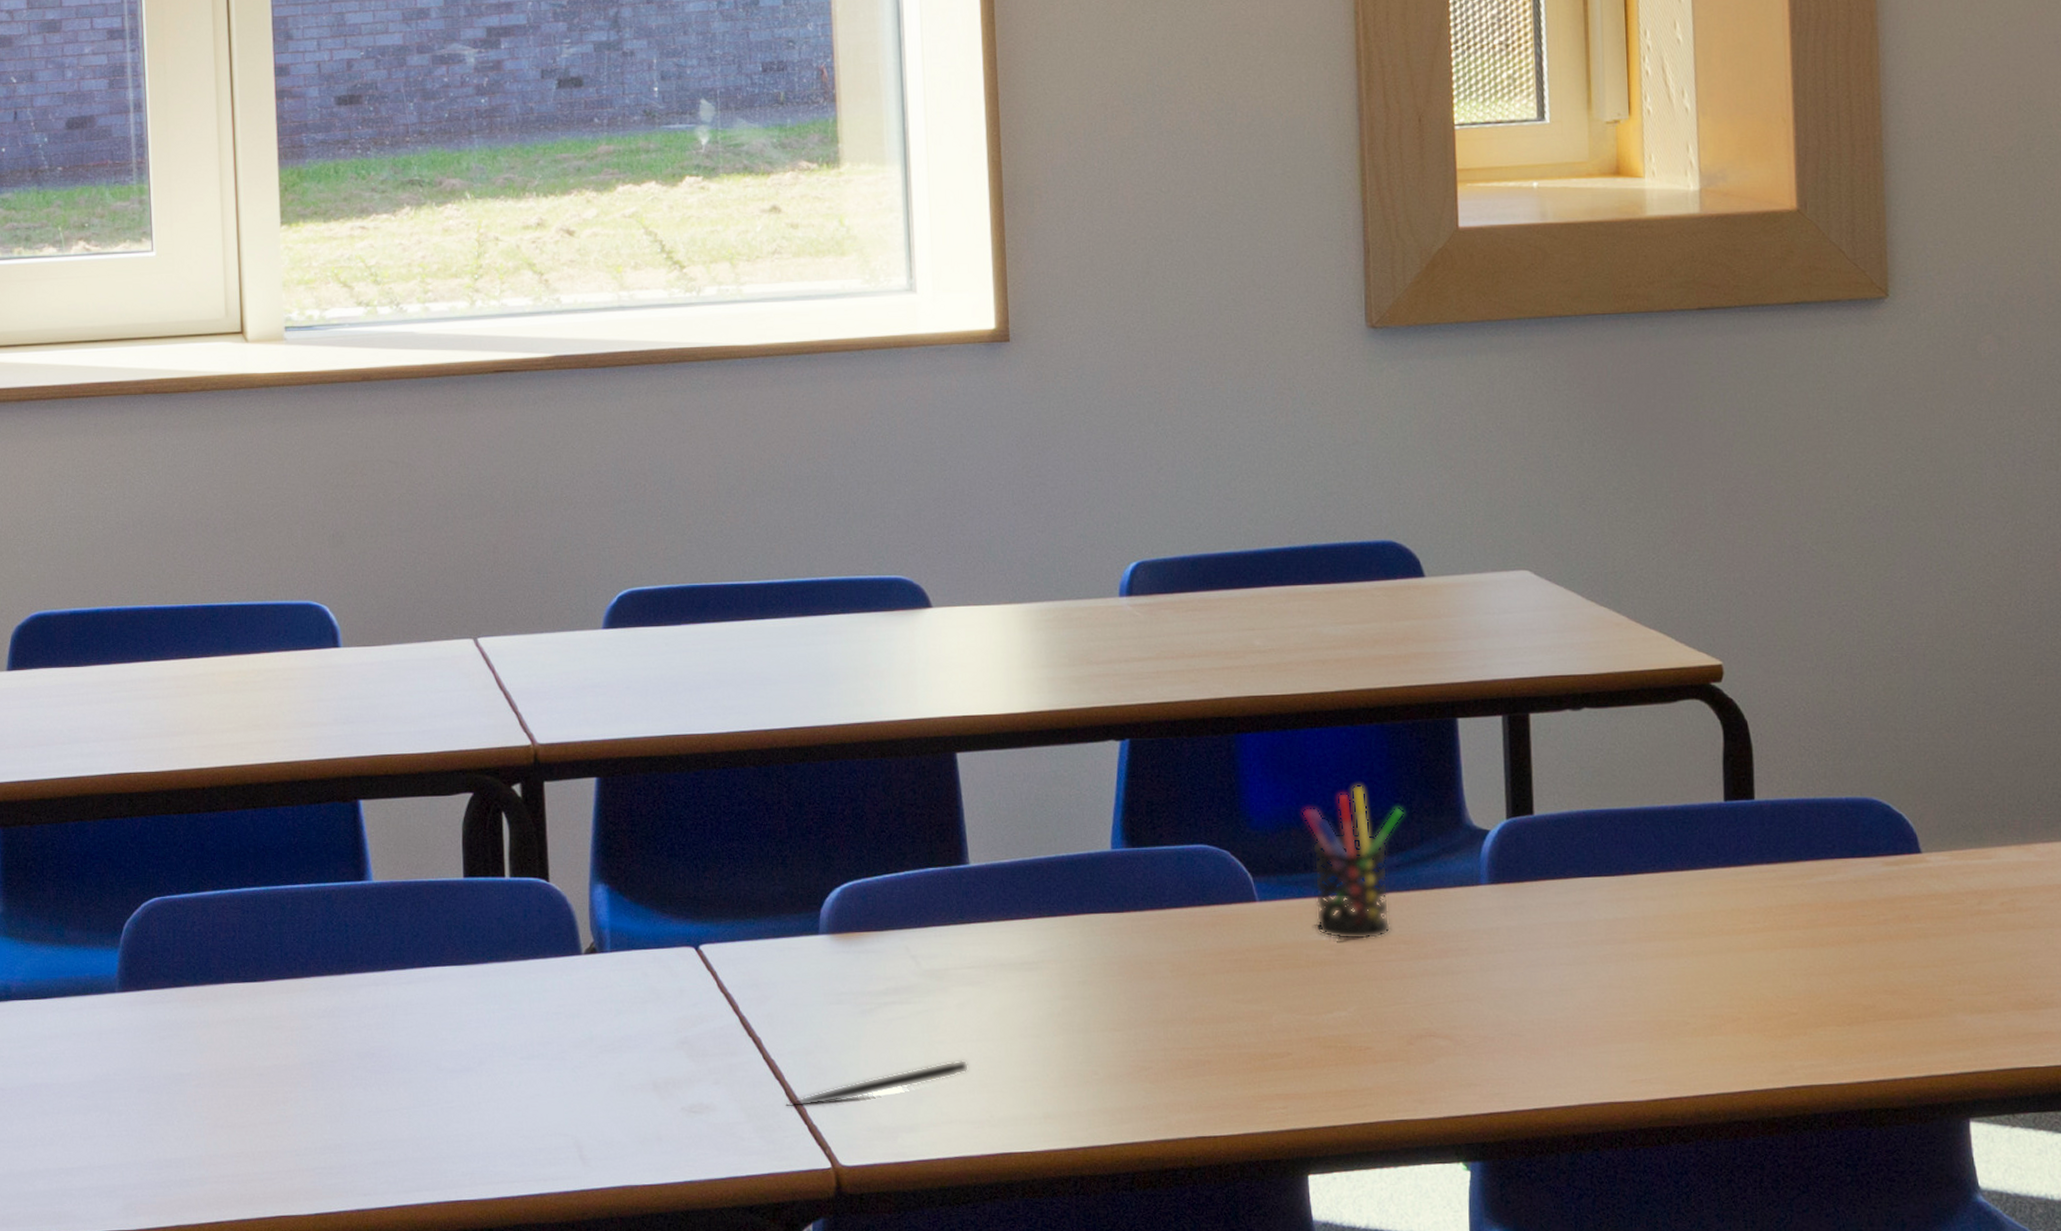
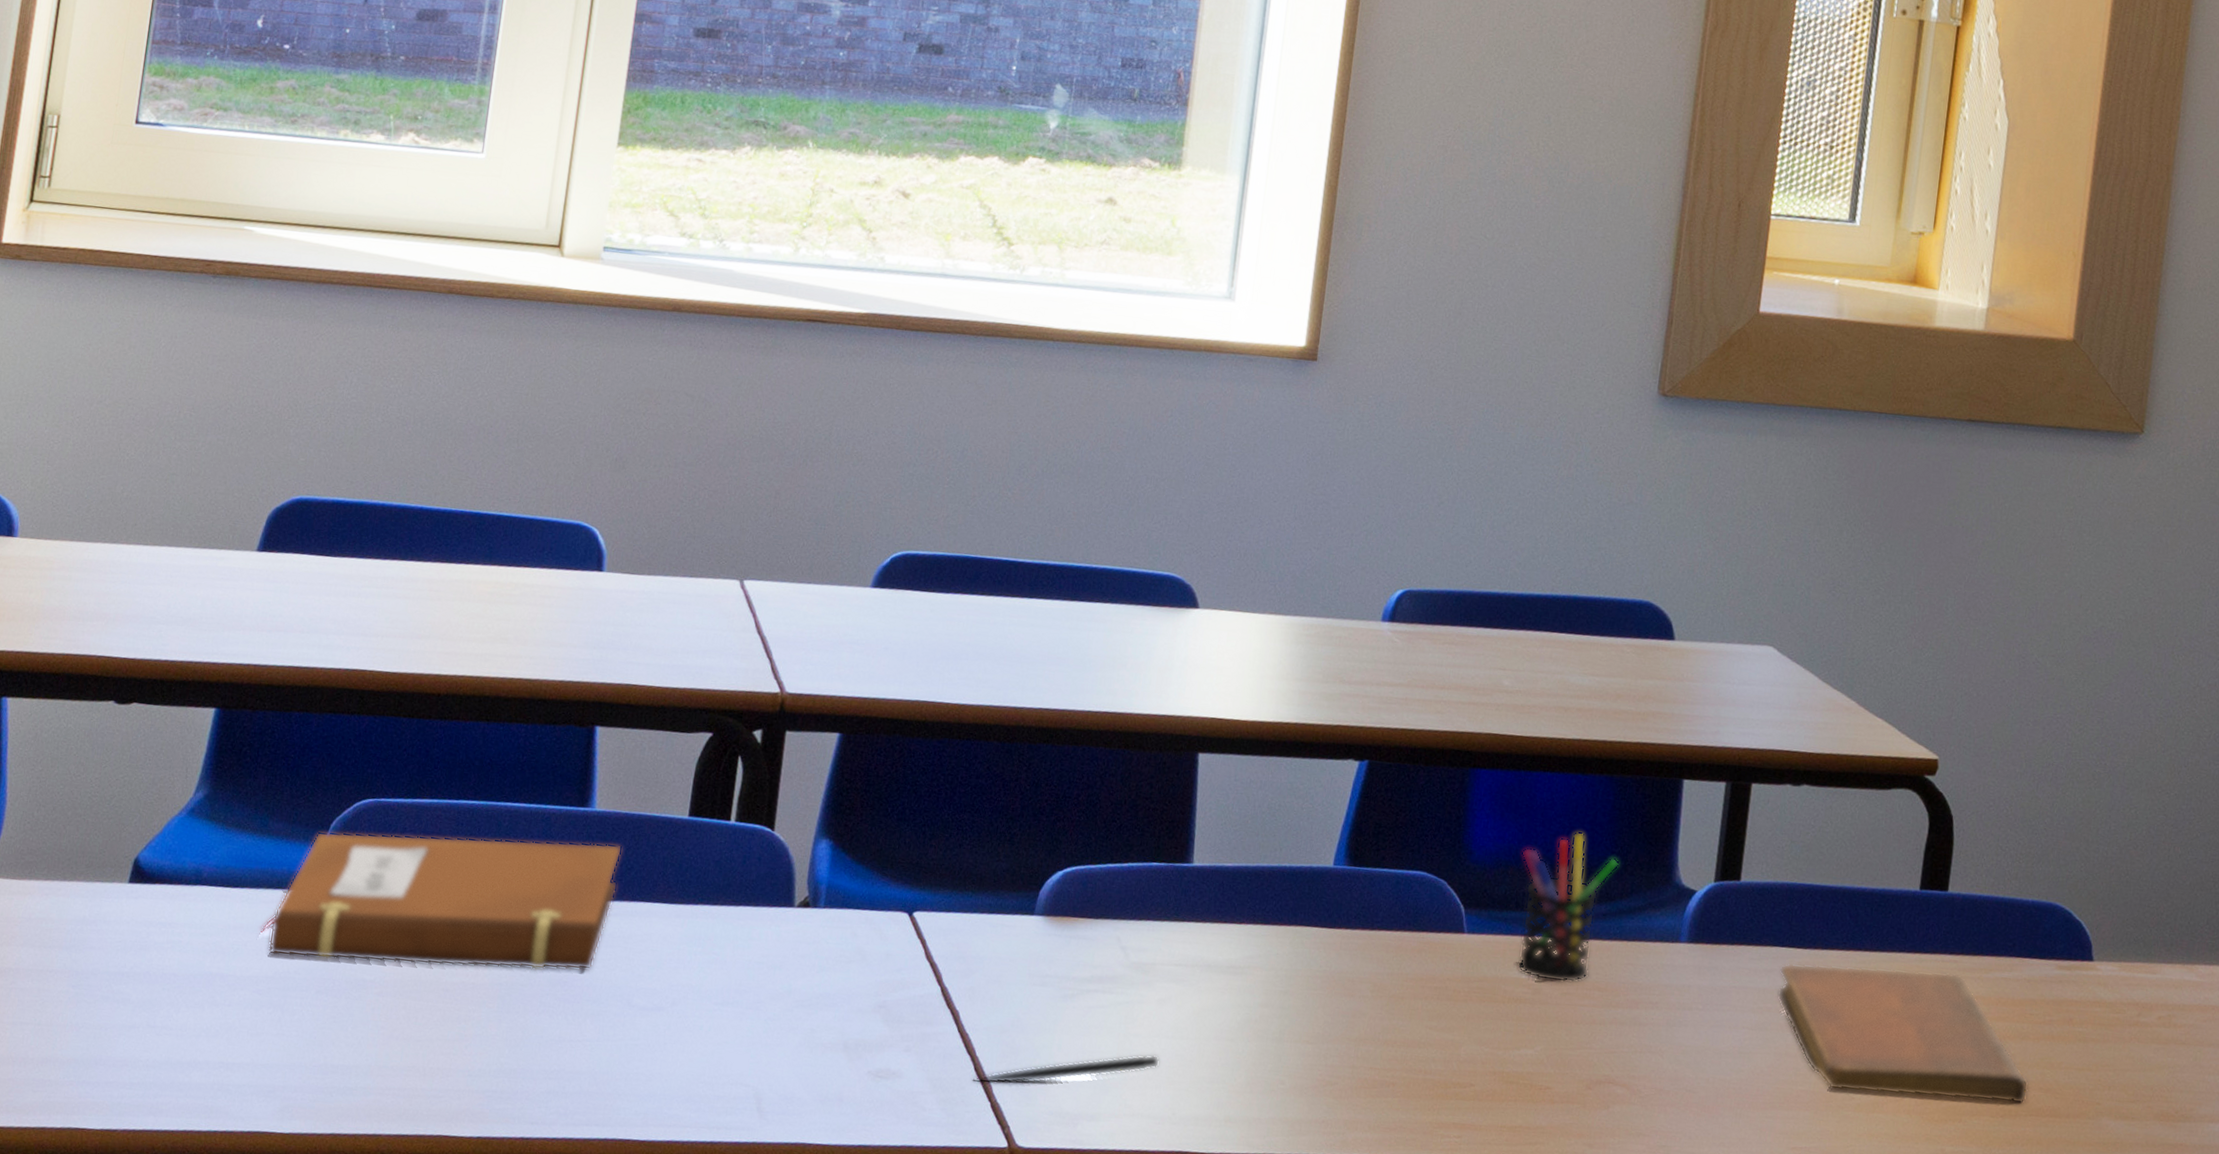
notebook: none [75,913,407,1060] -> present [260,831,623,970]
notebook: none [1589,884,1873,1017] -> present [1777,963,2029,1105]

